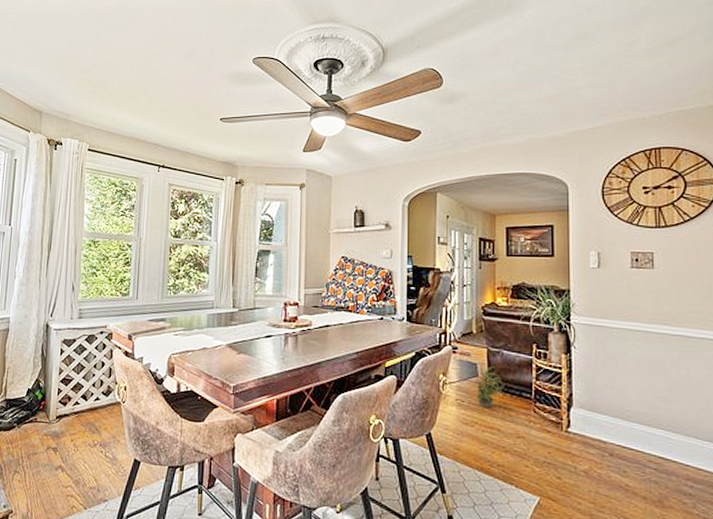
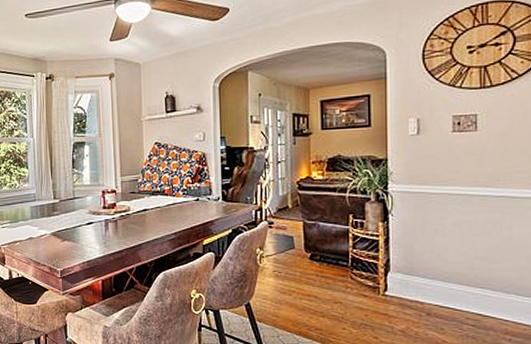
potted plant: present [471,362,505,408] -> none [288,235,321,278]

